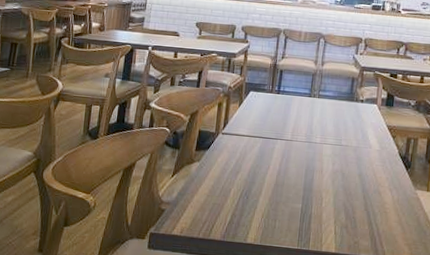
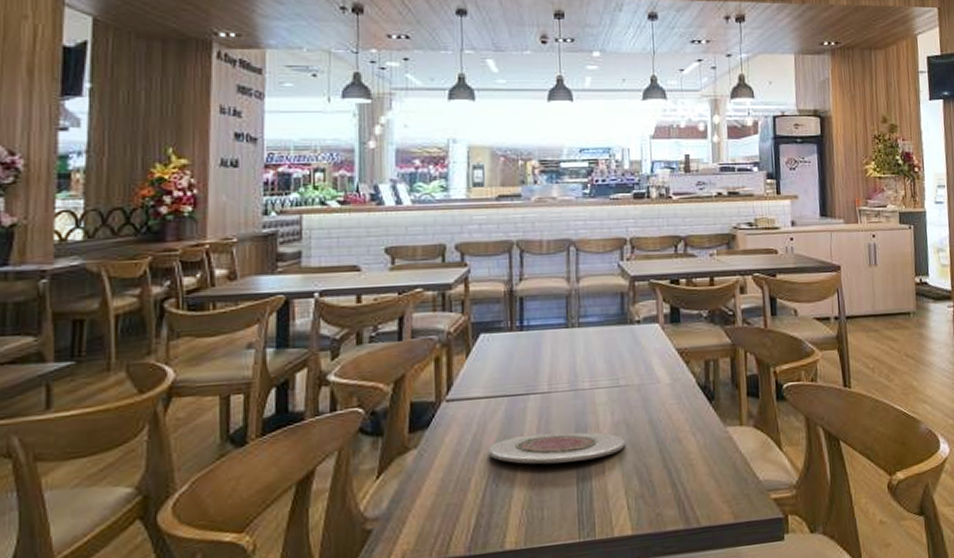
plate: none [245,166,340,194] -> present [489,432,626,465]

